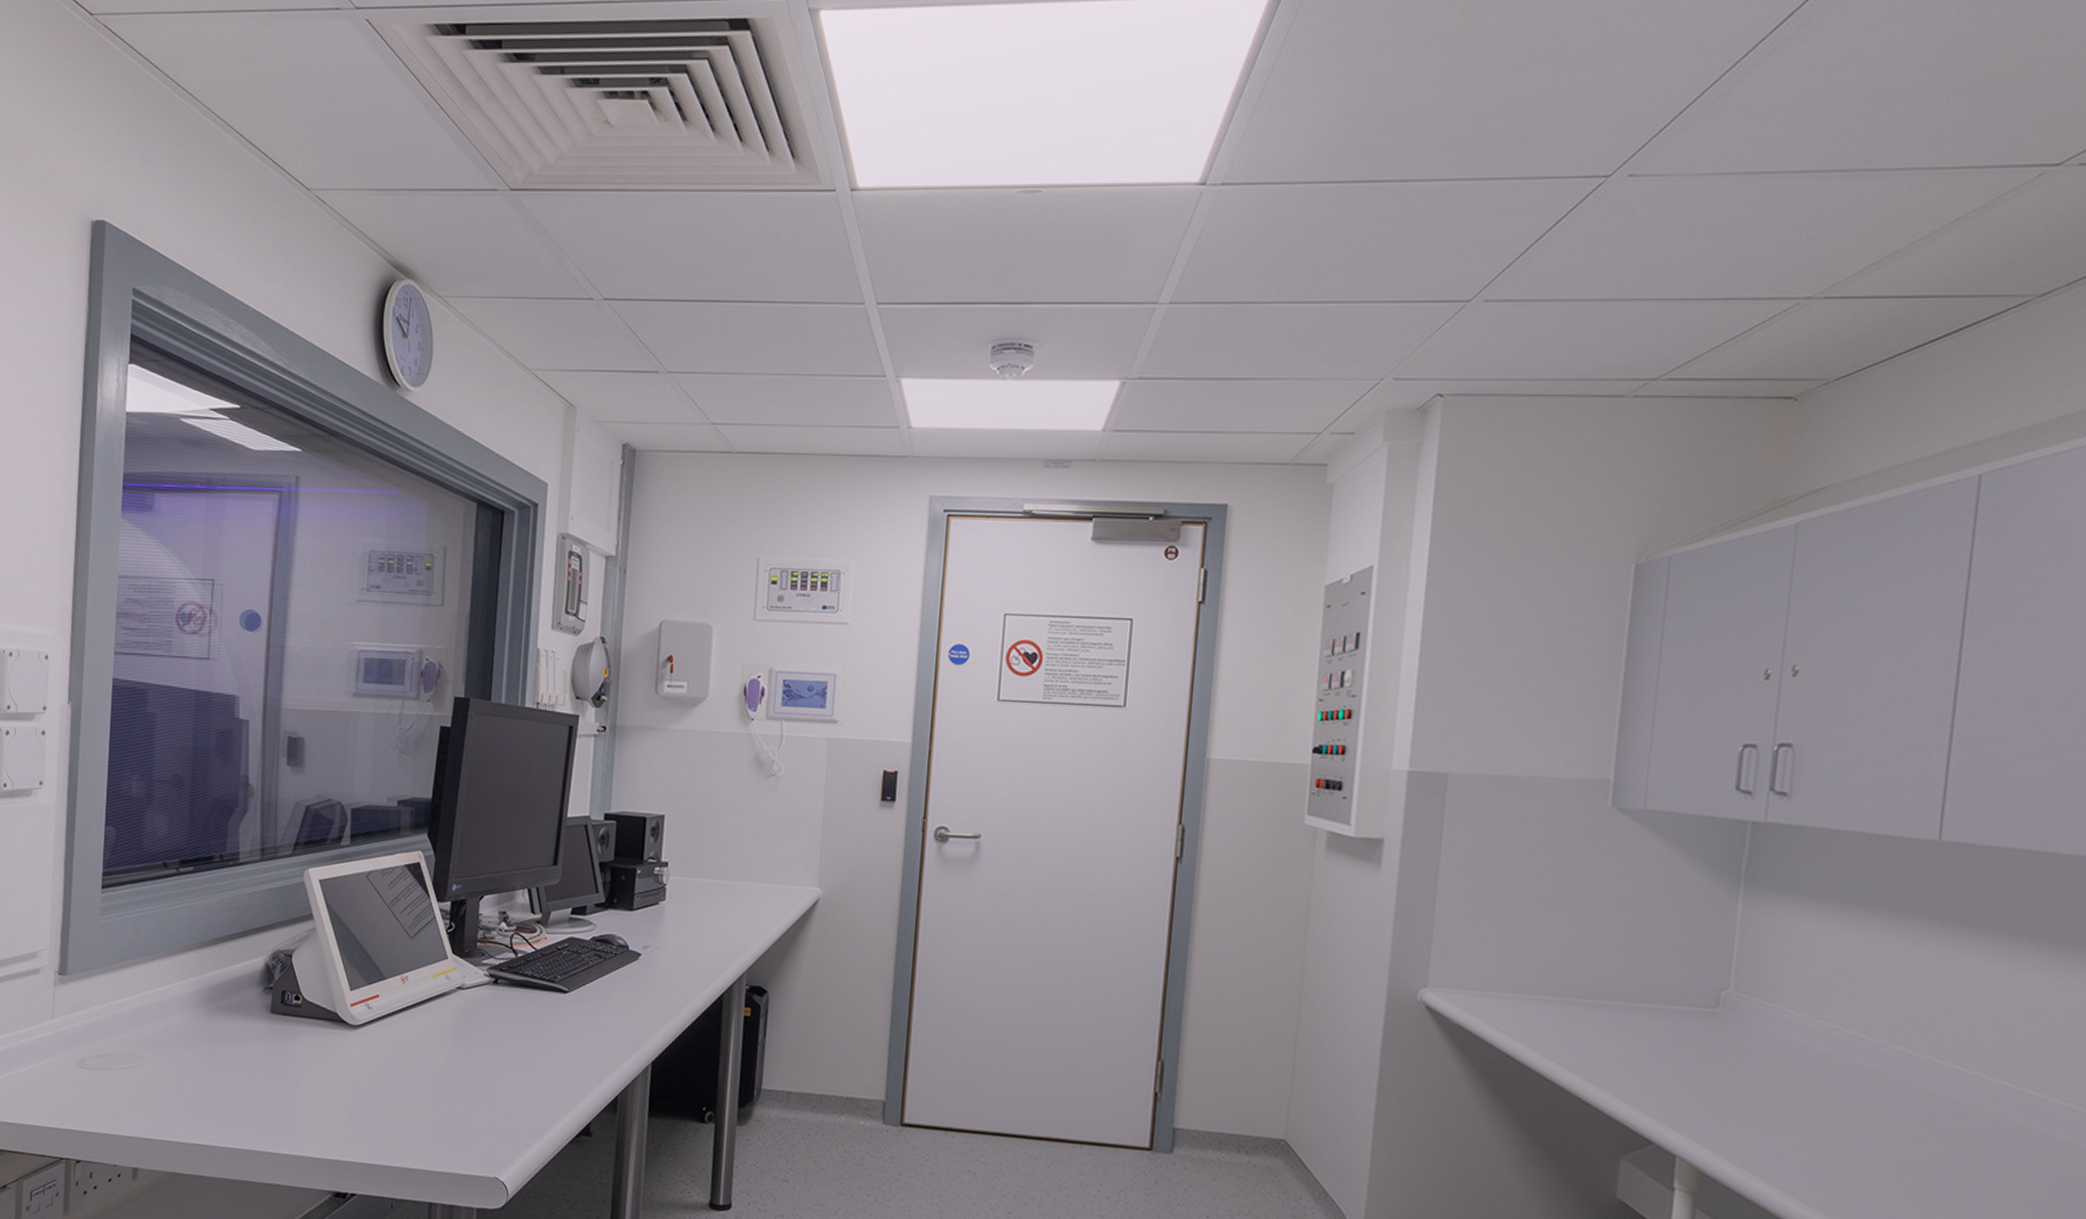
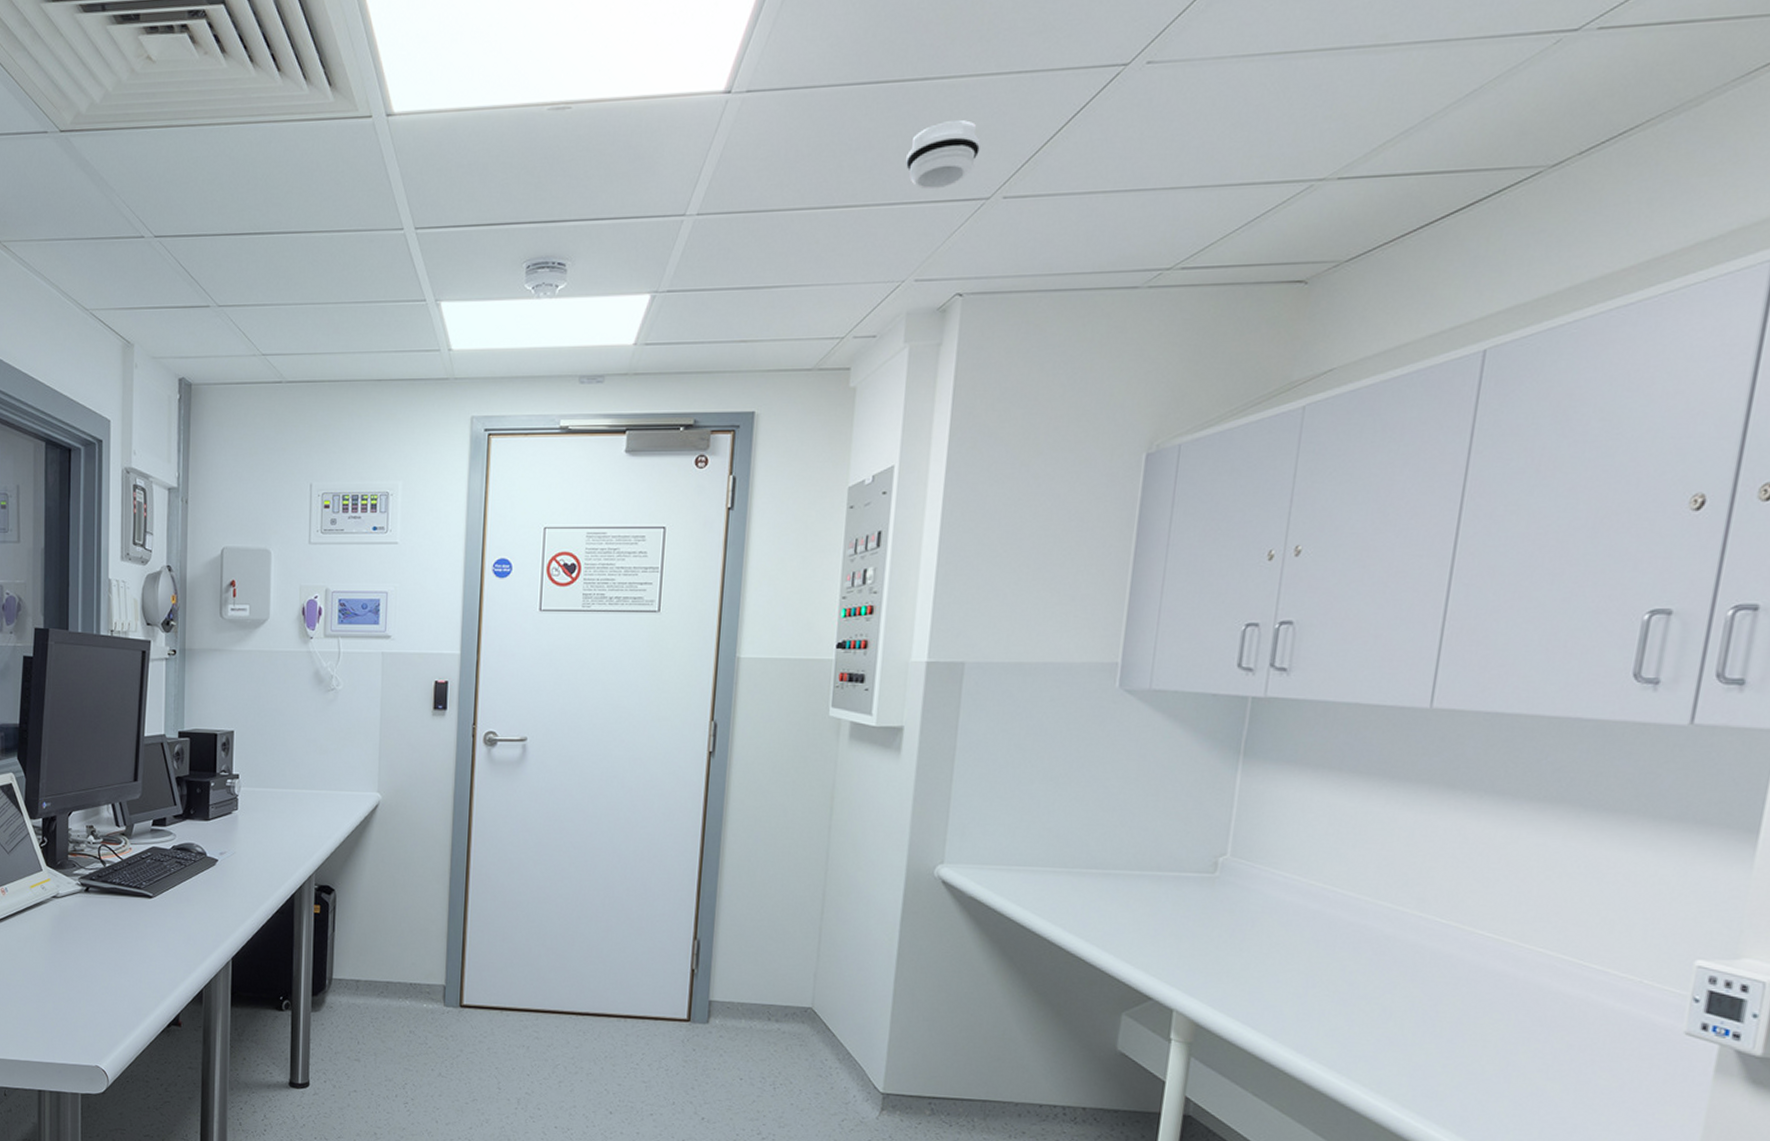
smoke detector: none [1384,221,1461,290] -> present [906,119,981,190]

